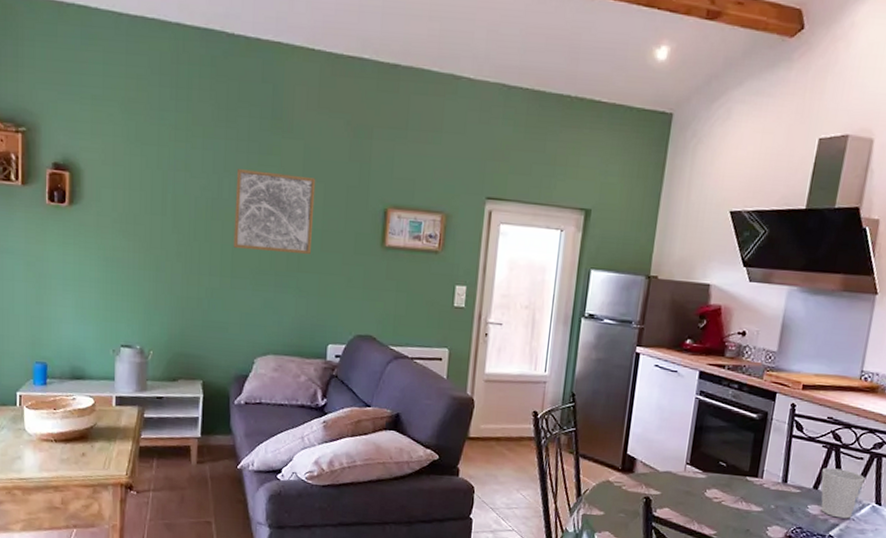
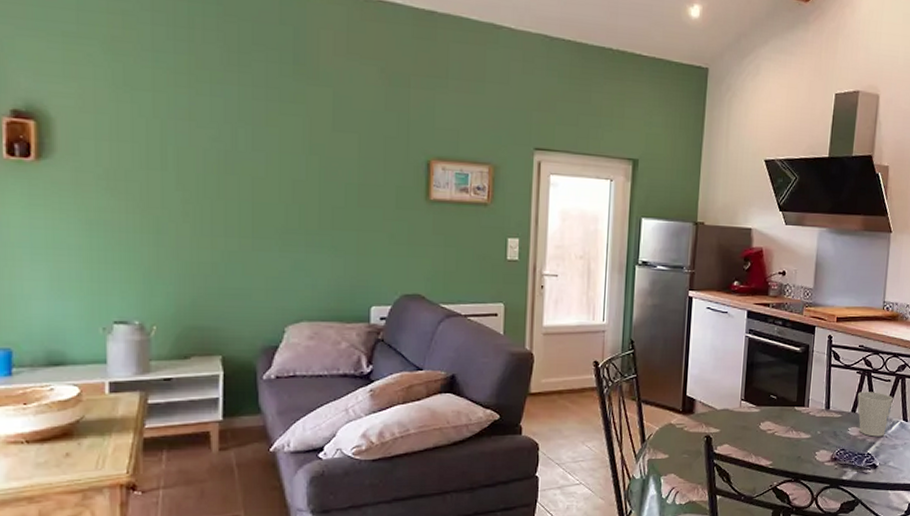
wall art: present [233,169,316,255] -> none [253,118,349,211]

